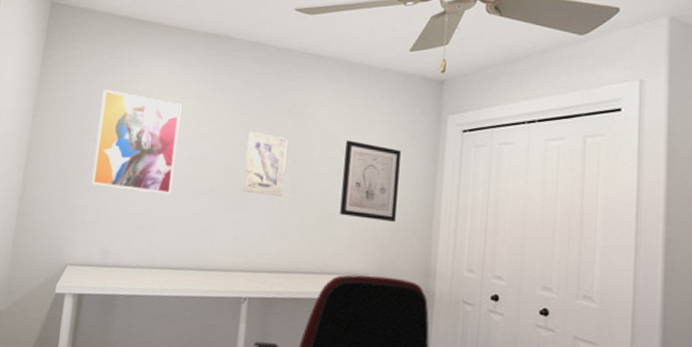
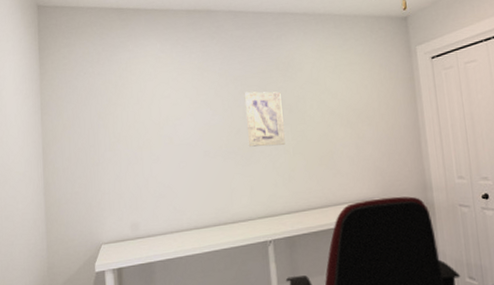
wall art: present [92,89,182,196] -> none [103,77,185,167]
wall art: present [340,140,401,223] -> none [333,83,389,151]

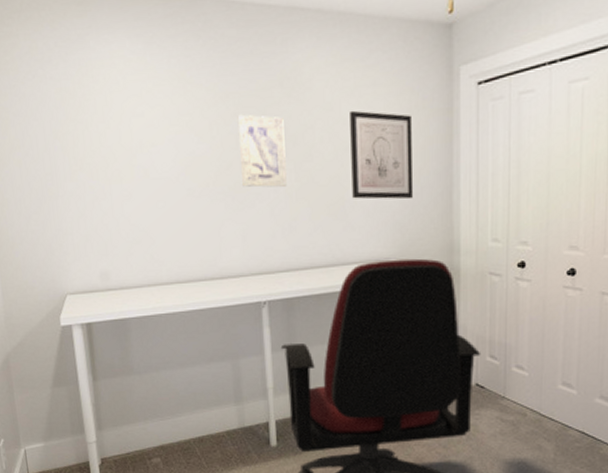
wall art: none [333,83,389,151] -> present [350,110,413,199]

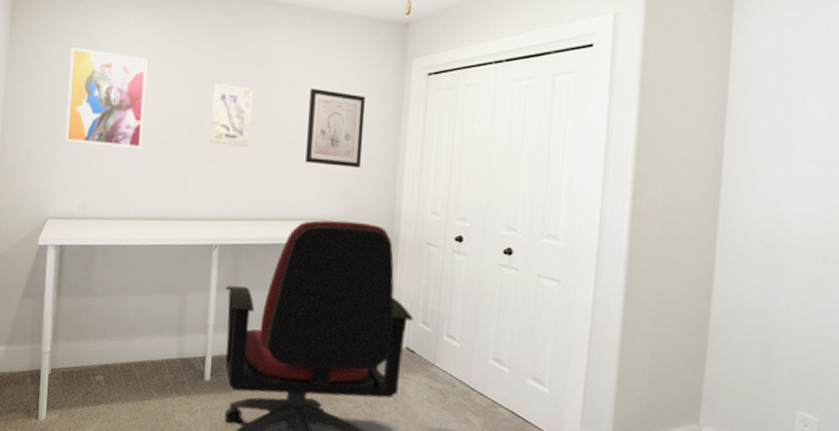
wall art: none [58,84,164,203] -> present [66,47,148,149]

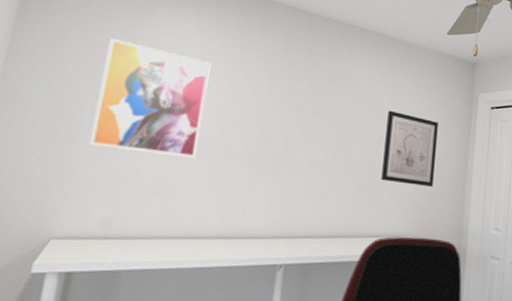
wall art: present [210,83,252,146] -> none [280,96,330,162]

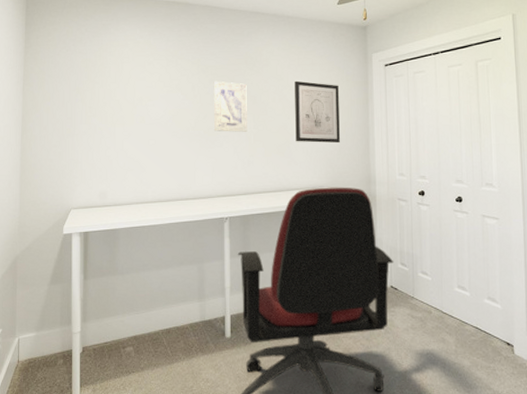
wall art: present [90,38,211,159] -> none [83,56,154,141]
wall art: none [280,96,330,162] -> present [213,81,247,132]

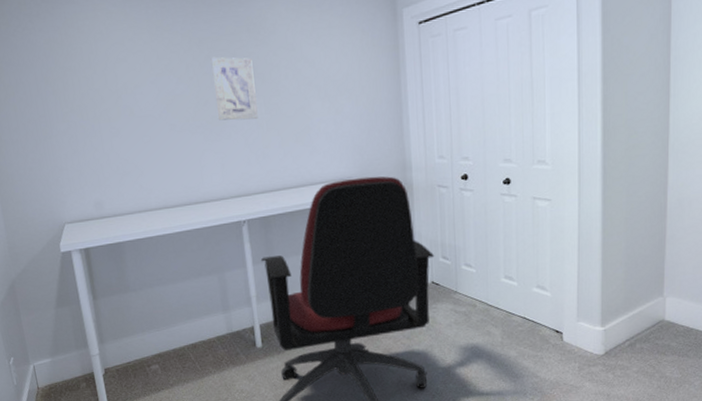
wall art: present [295,80,340,144] -> none [310,50,368,127]

